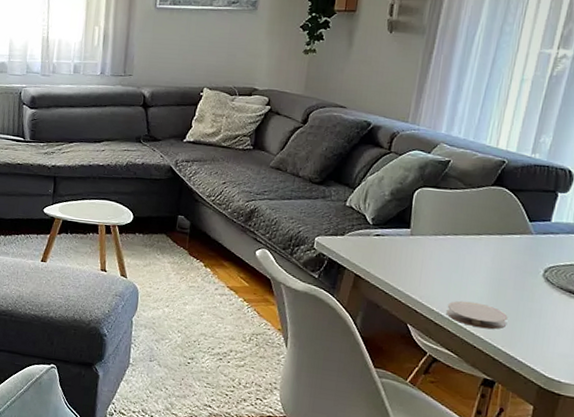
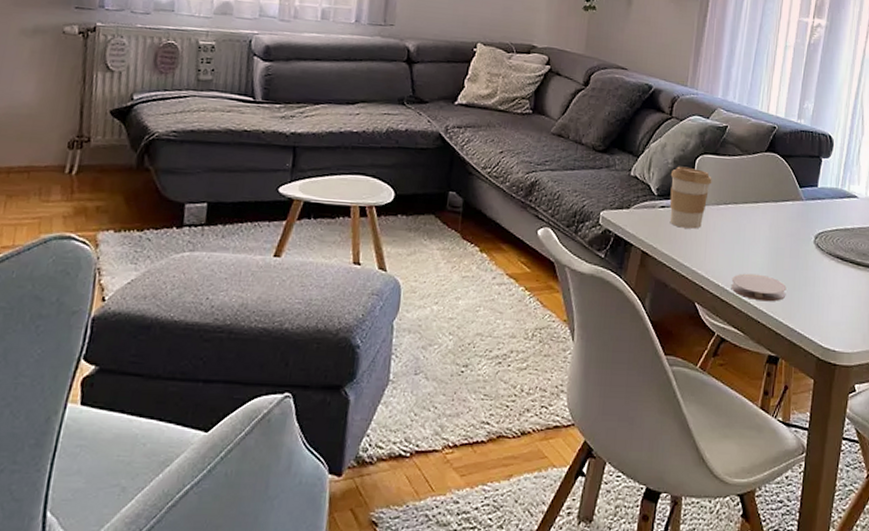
coffee cup: none [384,198,431,257] -> present [669,166,712,229]

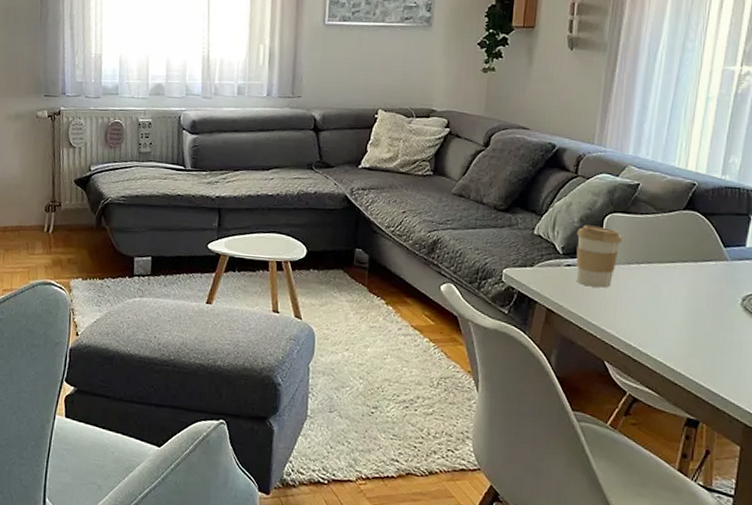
coaster: present [731,273,787,302] -> none [644,334,708,364]

